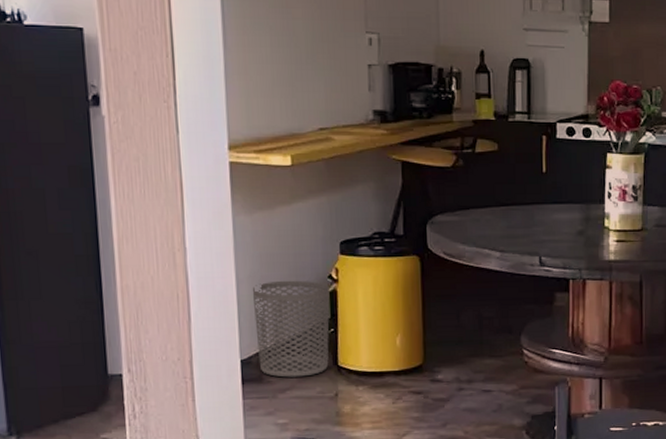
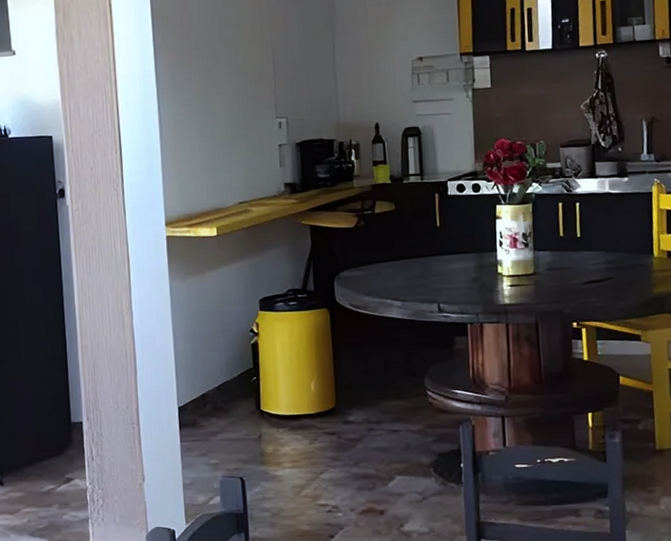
waste bin: present [252,280,330,378] -> none [186,335,253,422]

